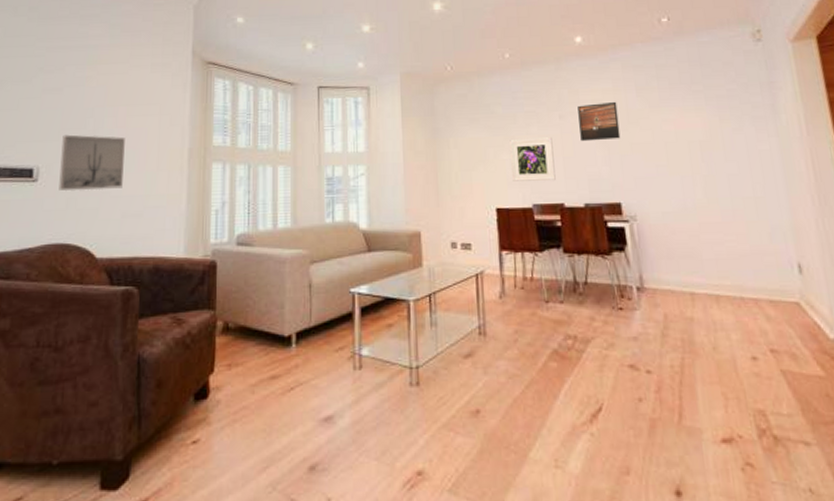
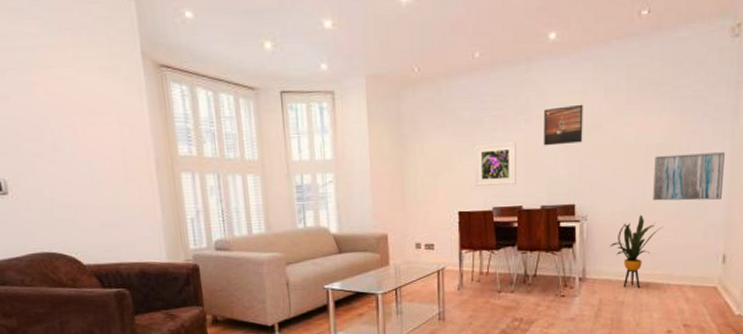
wall art: present [59,134,125,192] -> none [22,146,95,204]
house plant: none [666,215,723,302] -> present [610,214,664,289]
wall art: none [699,150,781,201] -> present [653,152,725,201]

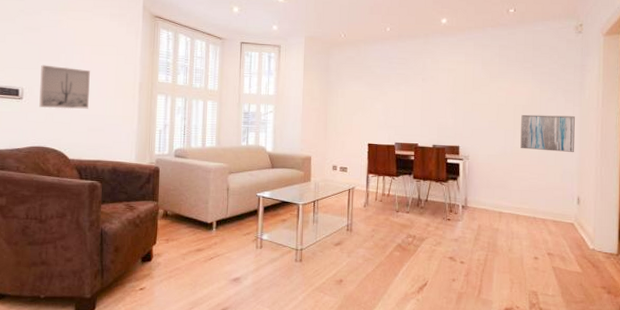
wall art: none [22,146,95,204] -> present [39,65,90,109]
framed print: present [475,142,516,186] -> none [382,94,415,127]
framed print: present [544,104,583,146] -> none [436,71,466,100]
house plant: present [610,214,664,289] -> none [486,158,529,219]

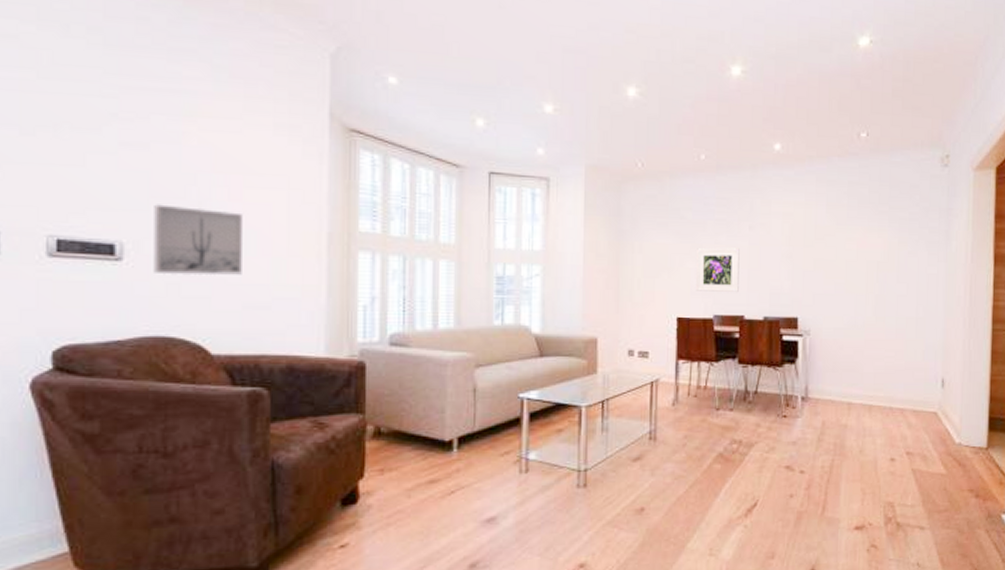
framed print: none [382,94,415,127] -> present [696,247,740,293]
wall art: present [520,114,575,152] -> none [874,273,939,321]

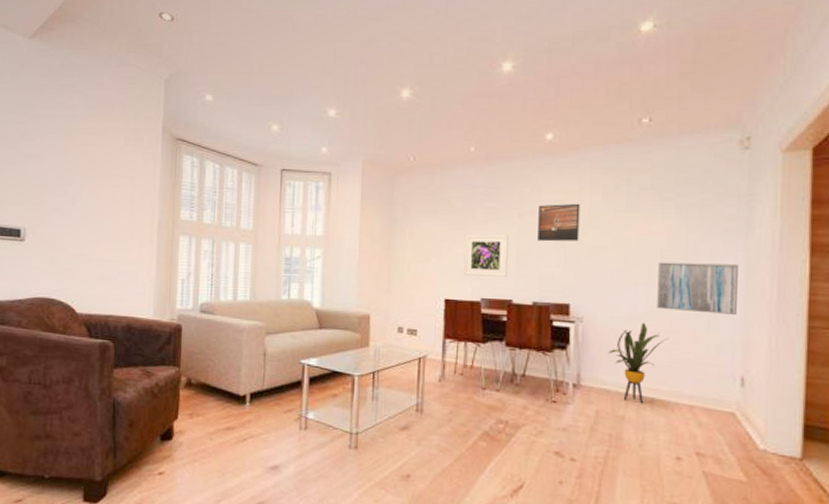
wall art: present [154,204,242,276] -> none [43,200,101,253]
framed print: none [768,215,807,255] -> present [538,203,580,242]
house plant: none [832,332,885,411] -> present [608,322,670,404]
wall art: none [874,273,939,321] -> present [657,262,738,315]

